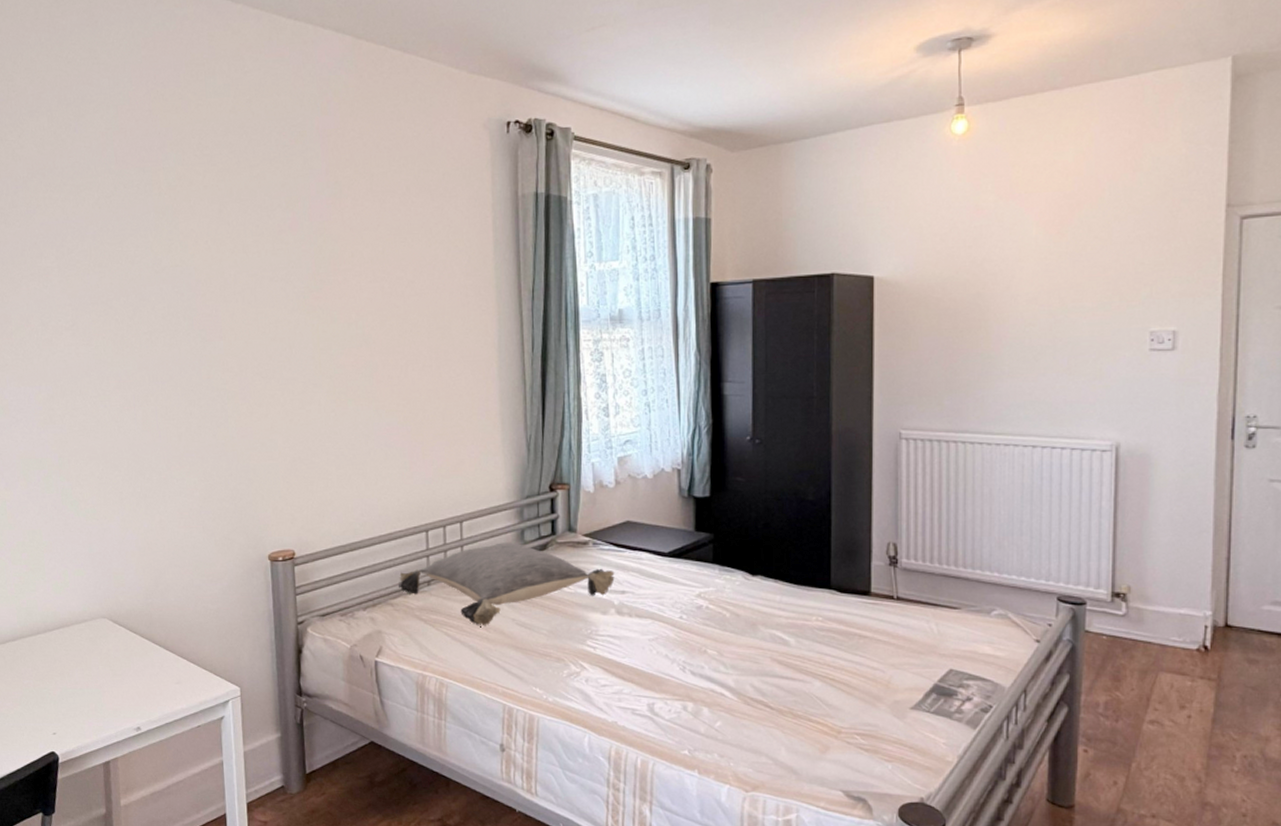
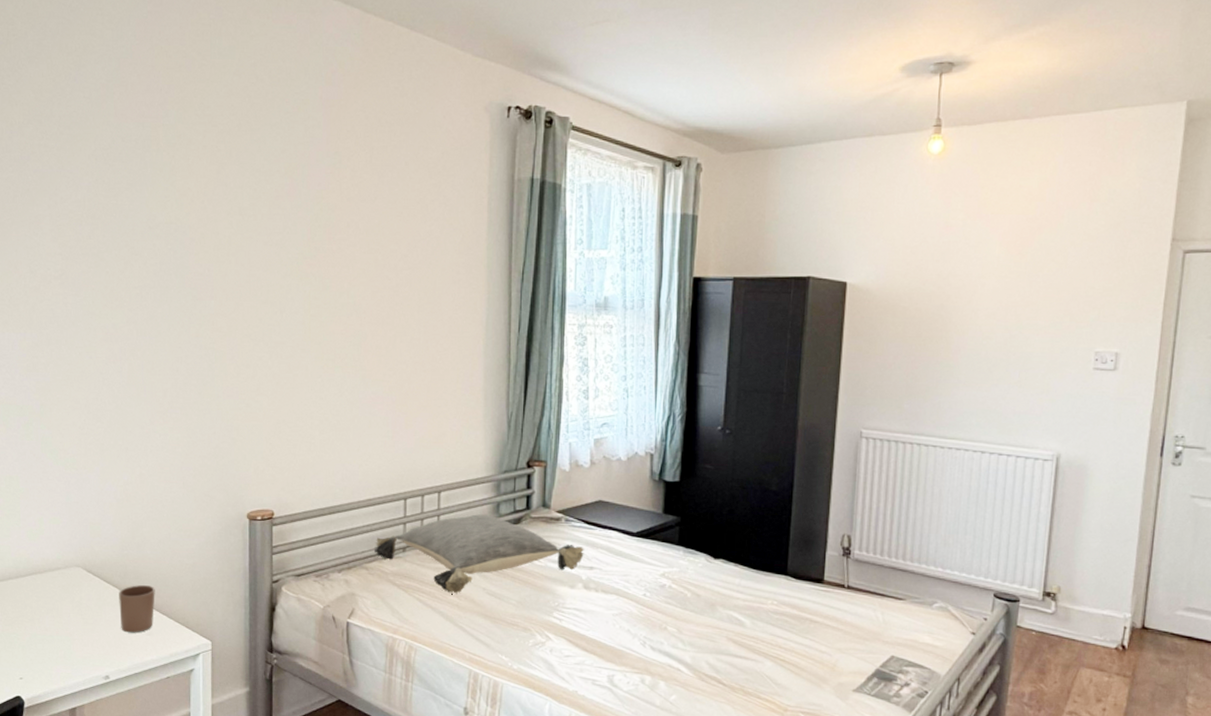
mug: none [145,633,182,683] -> present [119,585,155,633]

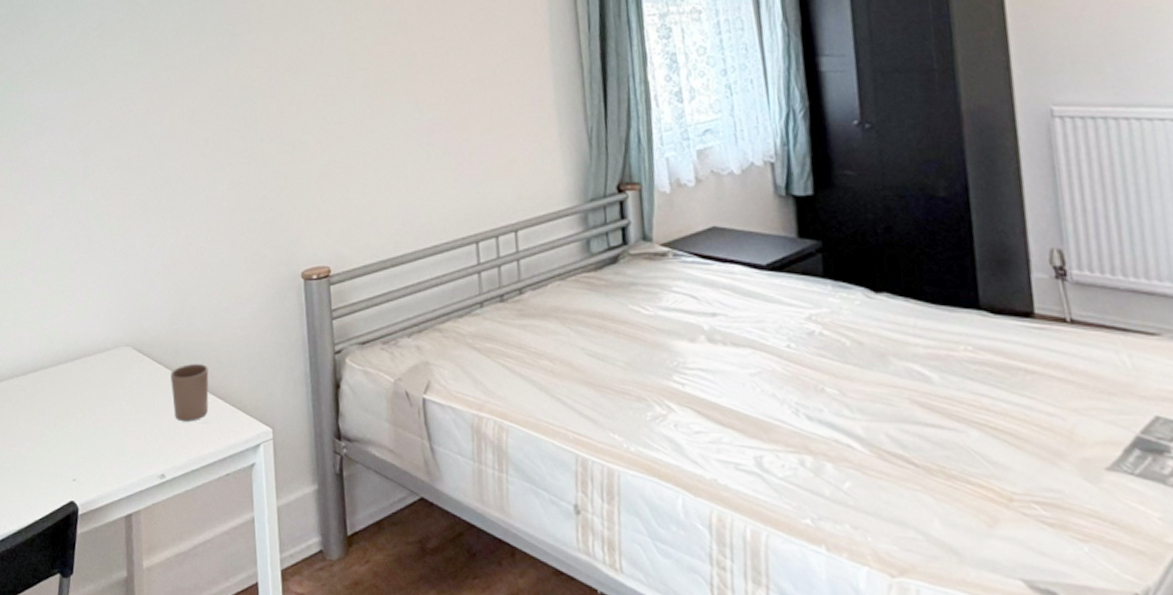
pillow: present [373,514,584,594] -> none [446,254,703,357]

